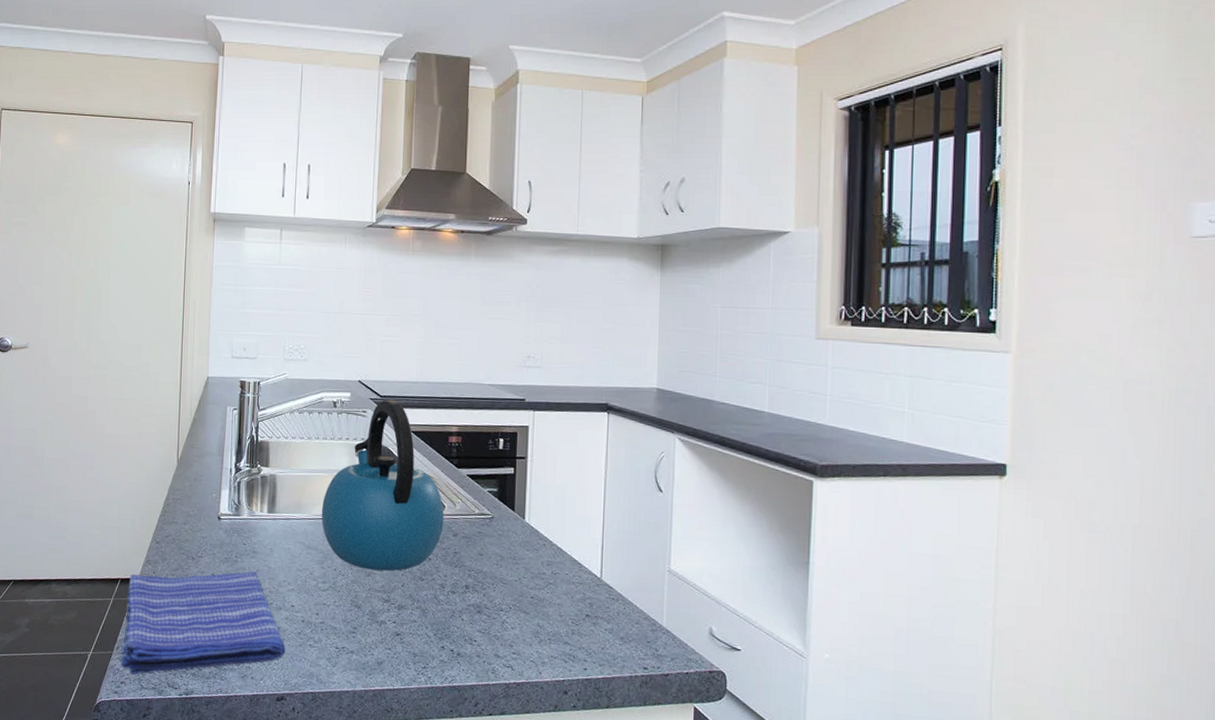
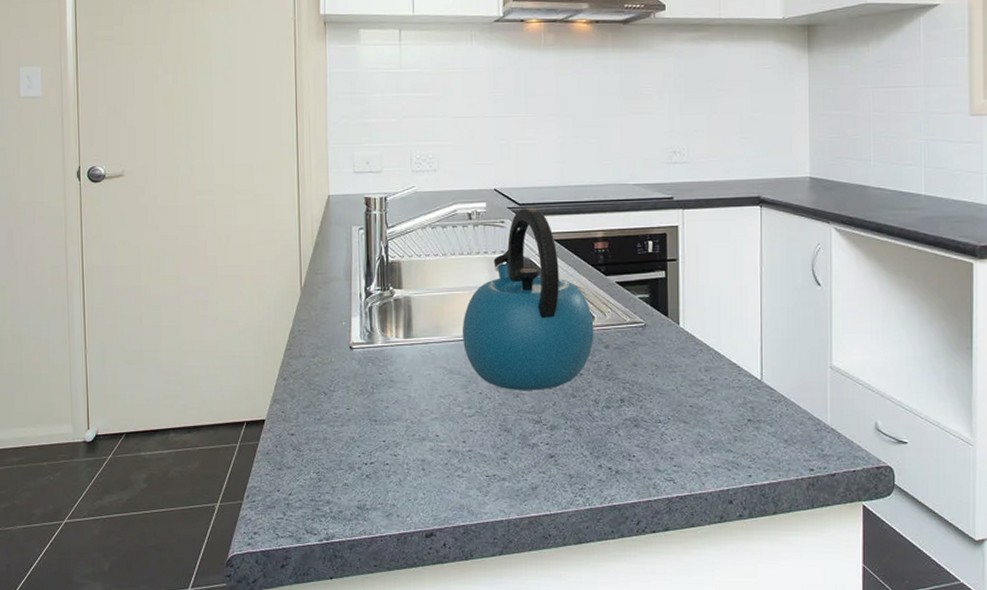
dish towel: present [121,571,286,675] -> none [252,403,432,523]

